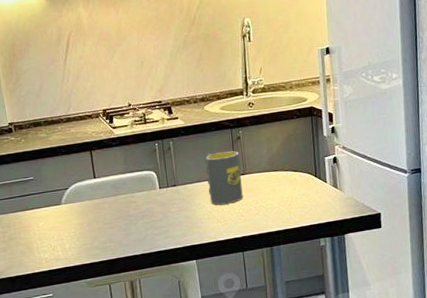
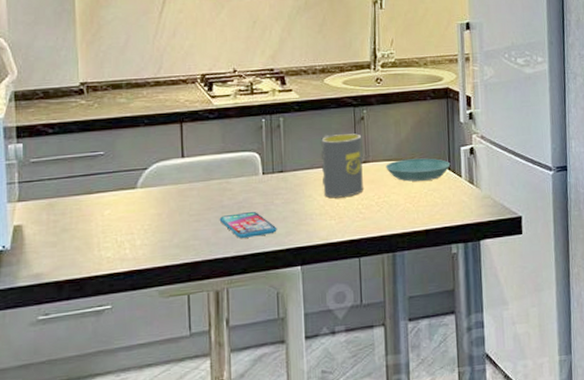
smartphone: none [128,218,175,240] -> present [219,211,277,238]
saucer: none [261,168,317,189] -> present [386,158,451,182]

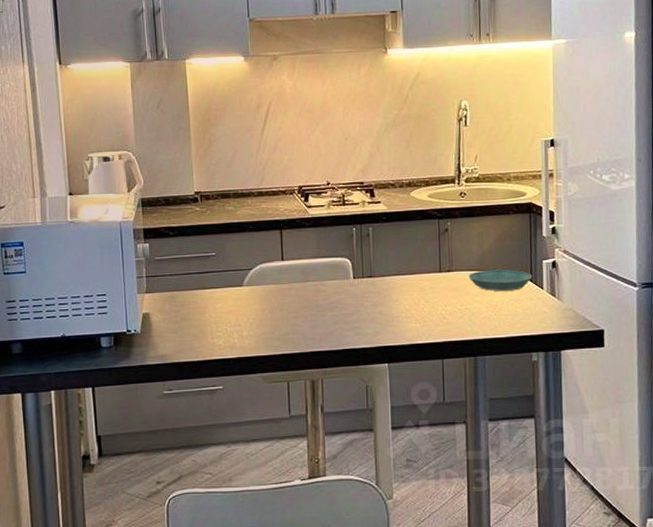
smartphone: present [219,211,277,238] -> none [314,311,367,335]
mug: present [320,133,363,198] -> none [406,244,447,303]

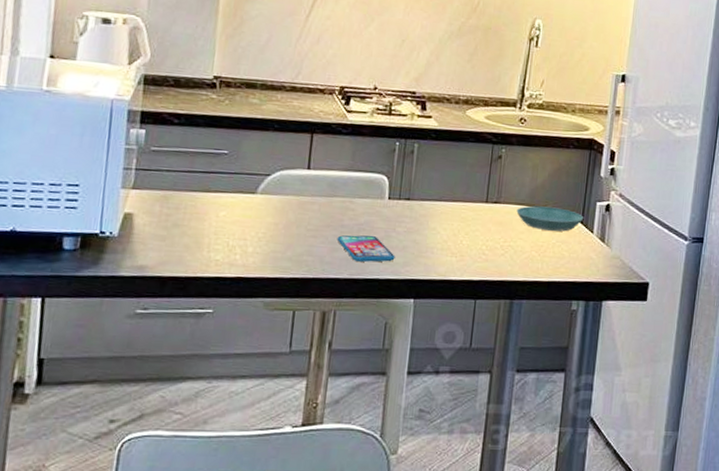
smartphone: none [314,311,367,335] -> present [337,235,395,262]

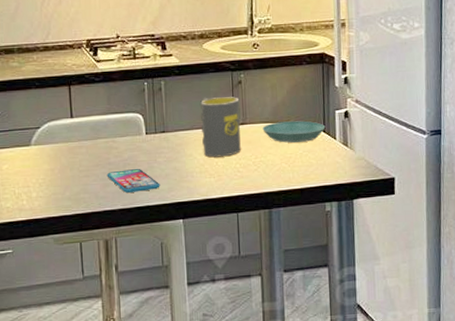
mug: none [448,168,496,236] -> present [199,97,241,158]

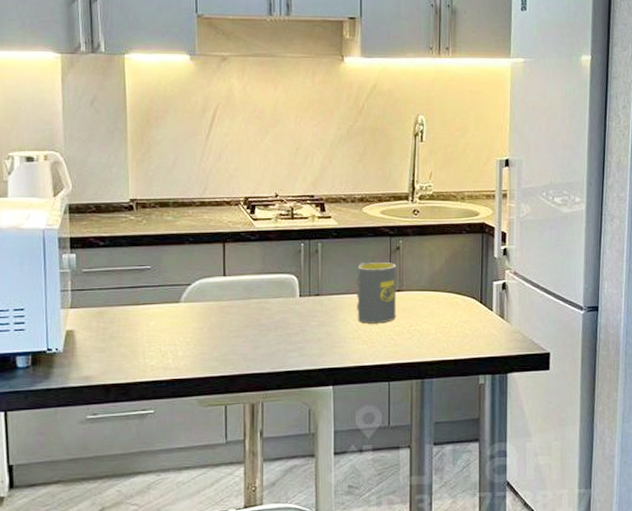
smartphone: present [106,168,160,193] -> none [257,331,311,356]
saucer: present [262,120,326,143] -> none [419,290,483,312]

